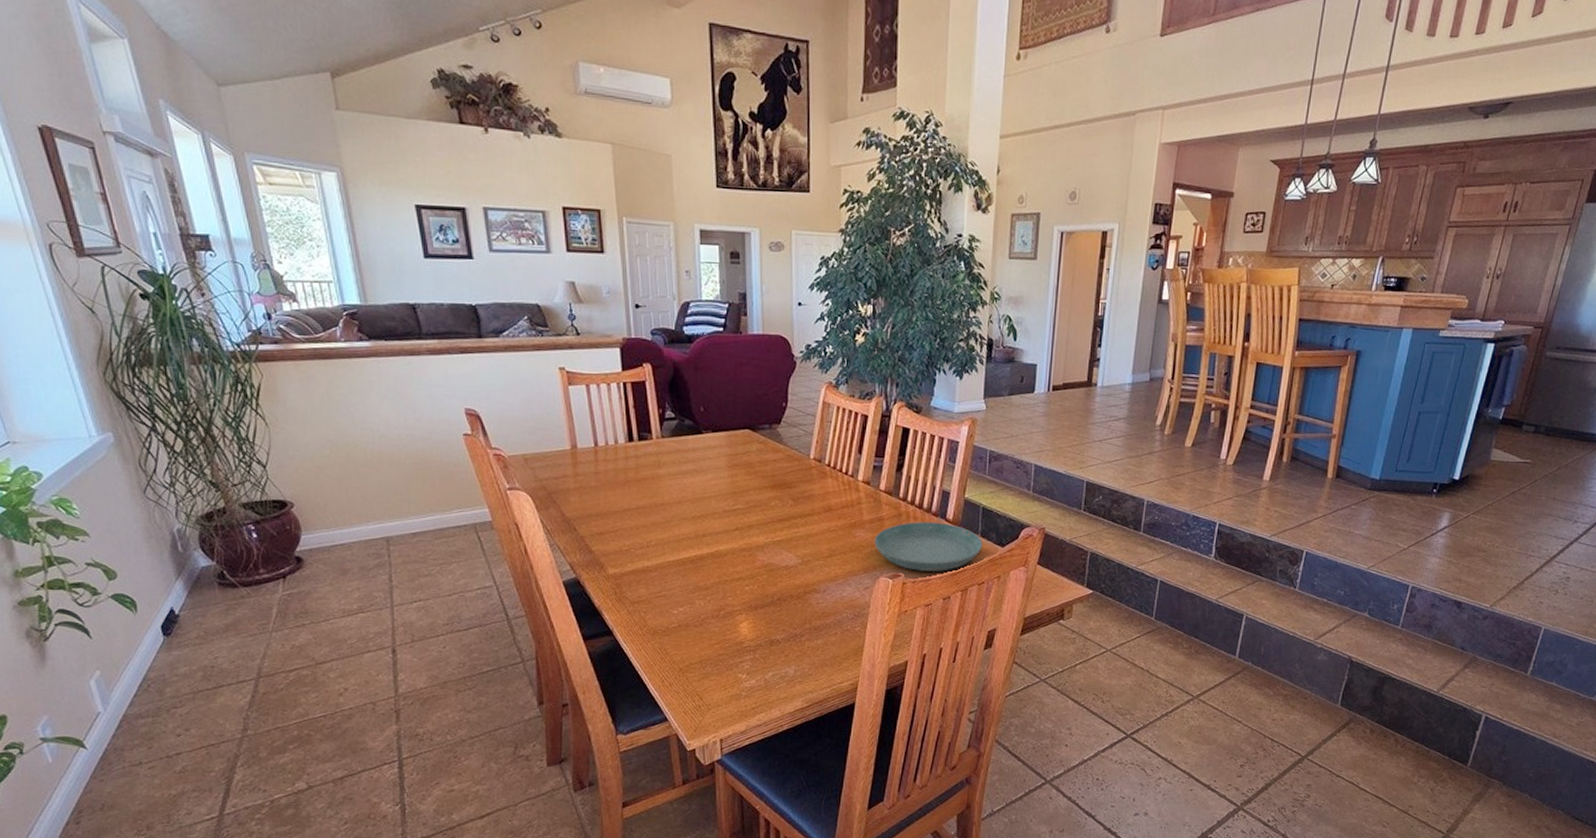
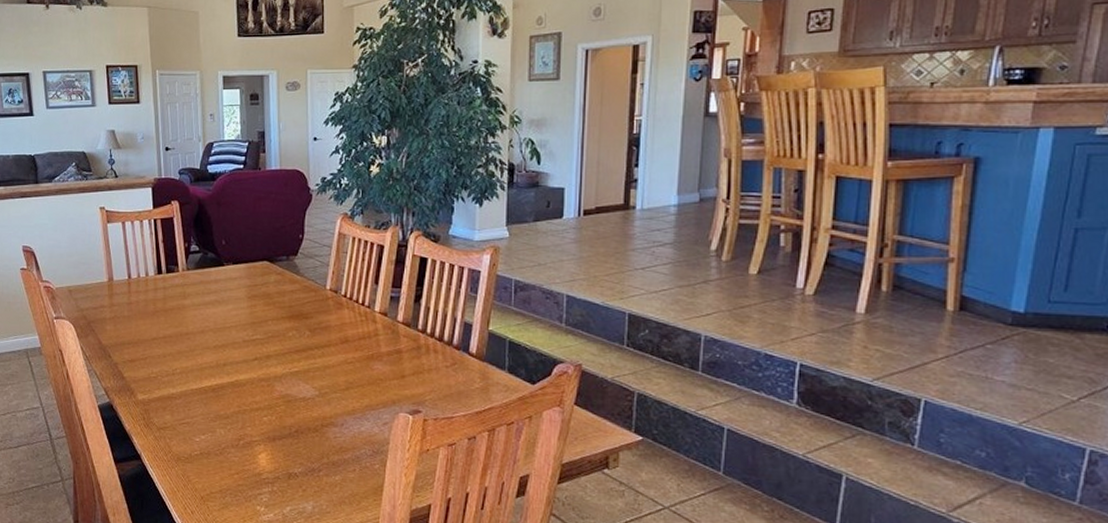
saucer: present [874,522,982,571] -> none [392,355,510,409]

